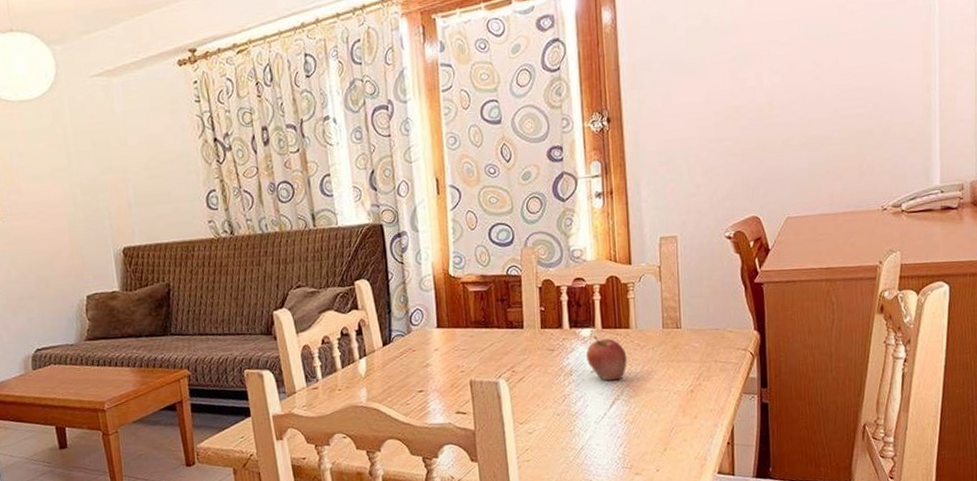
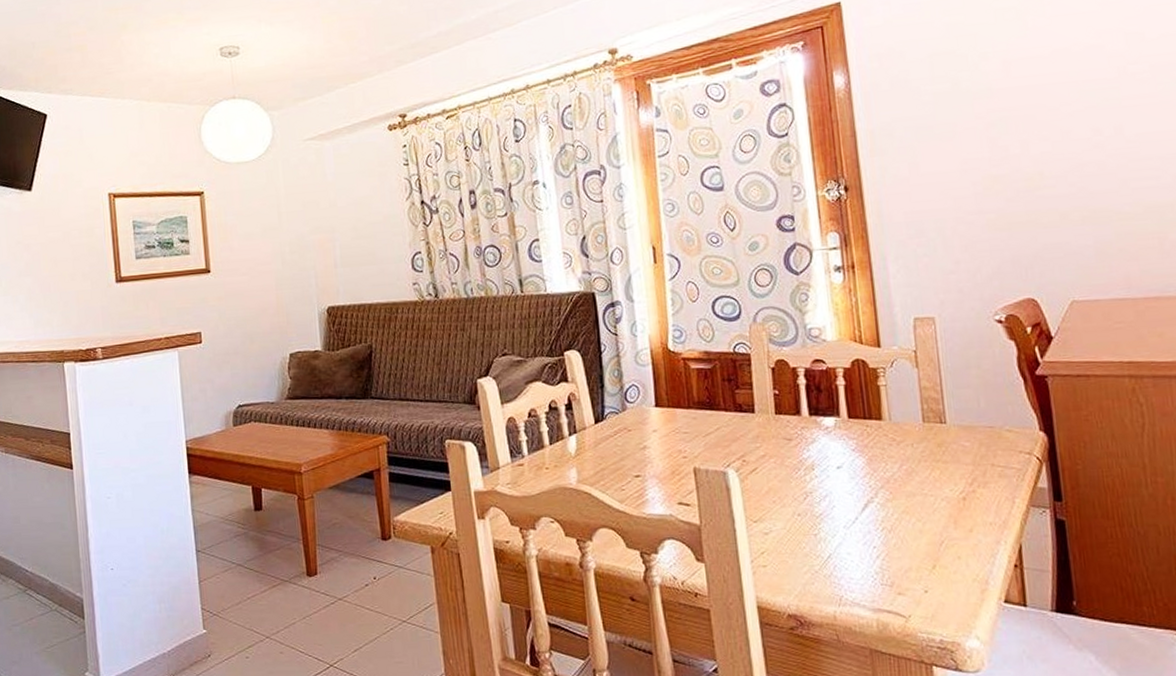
fruit: present [586,336,627,381] -> none [830,426,881,480]

